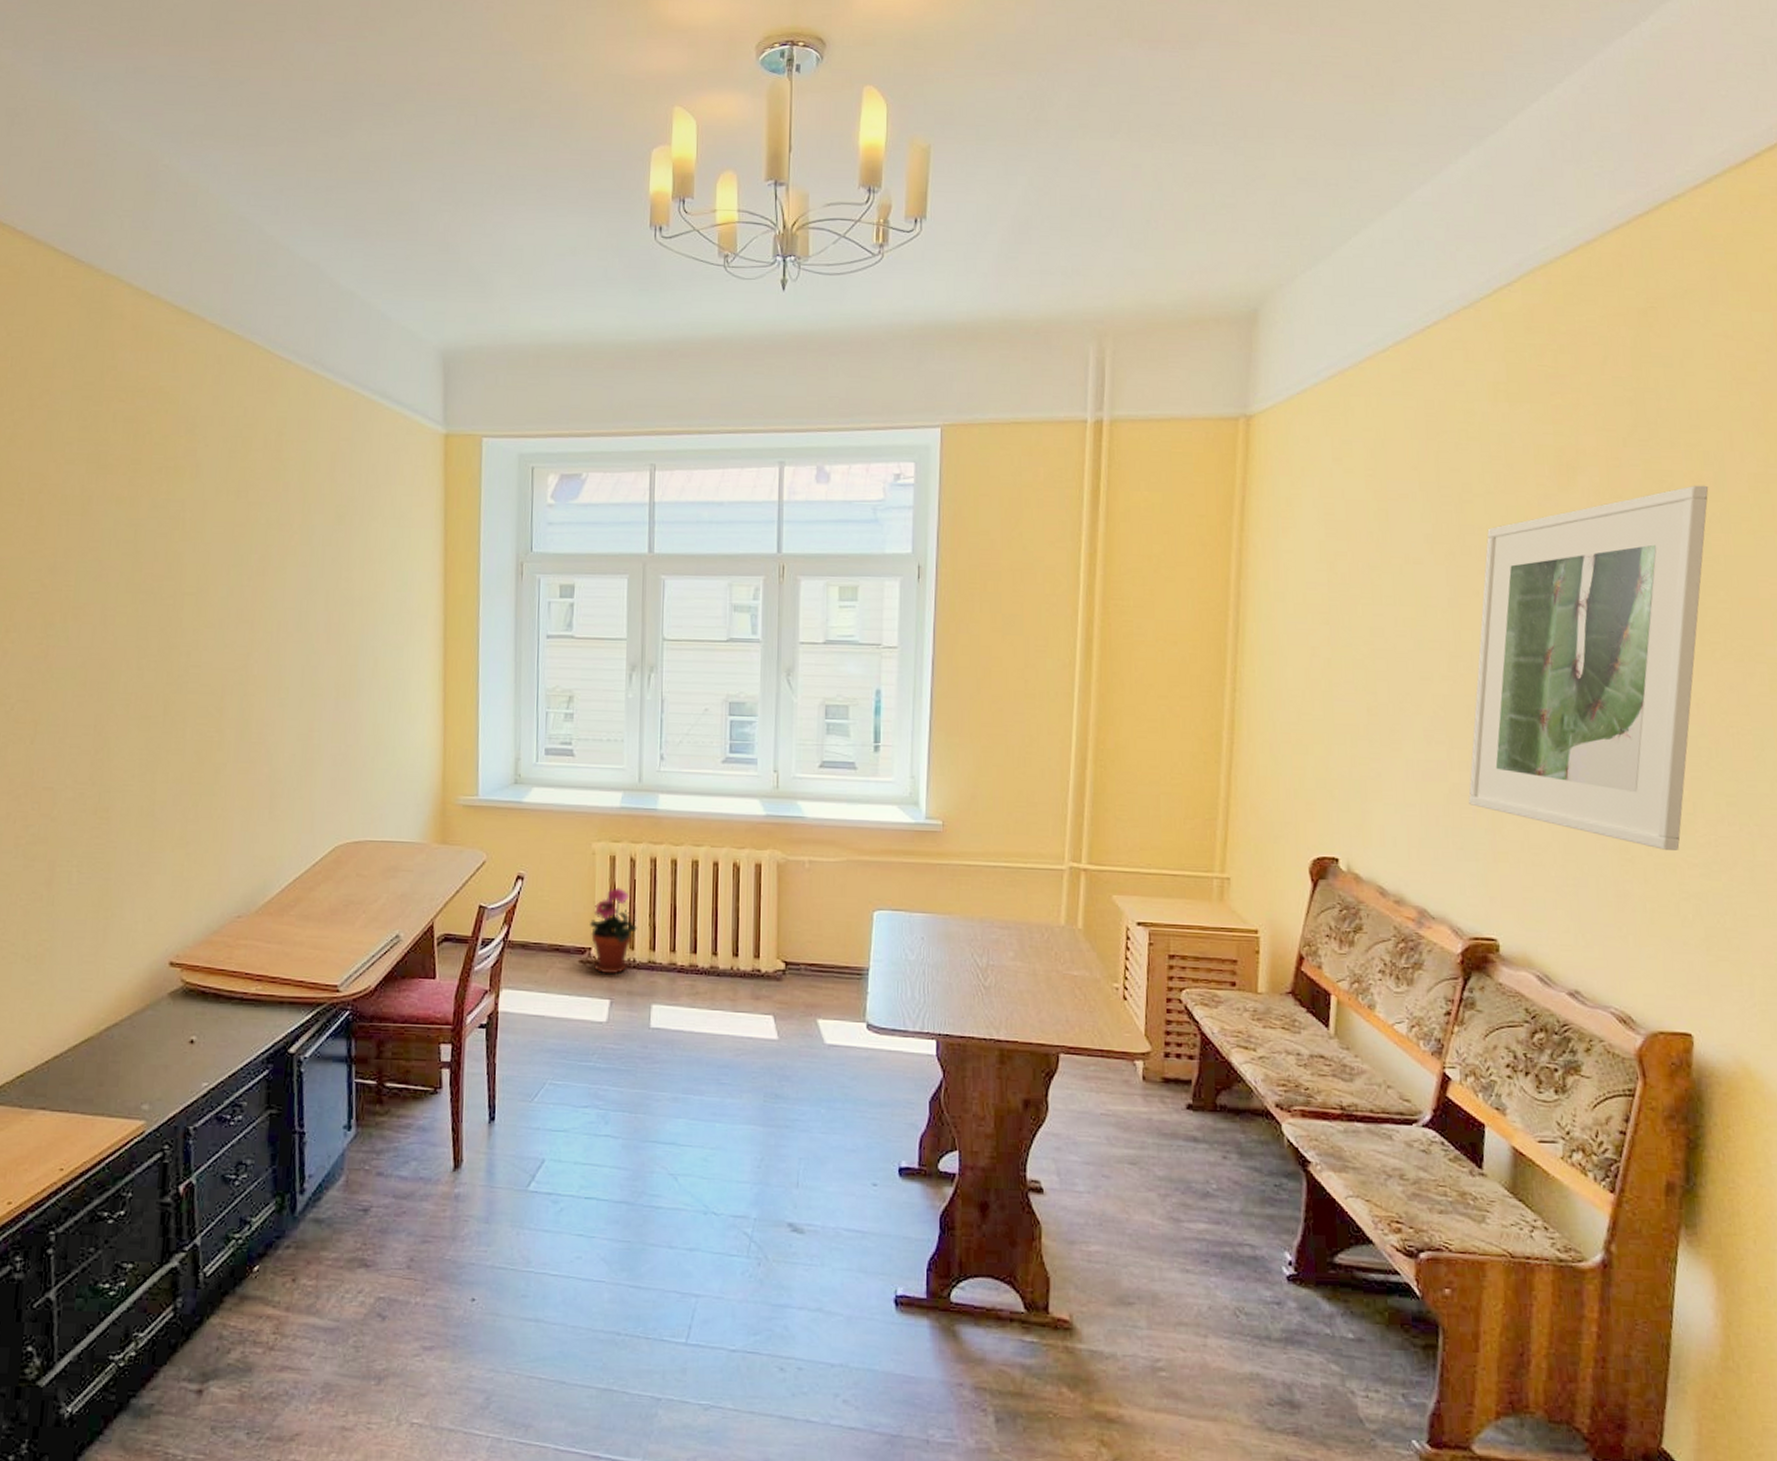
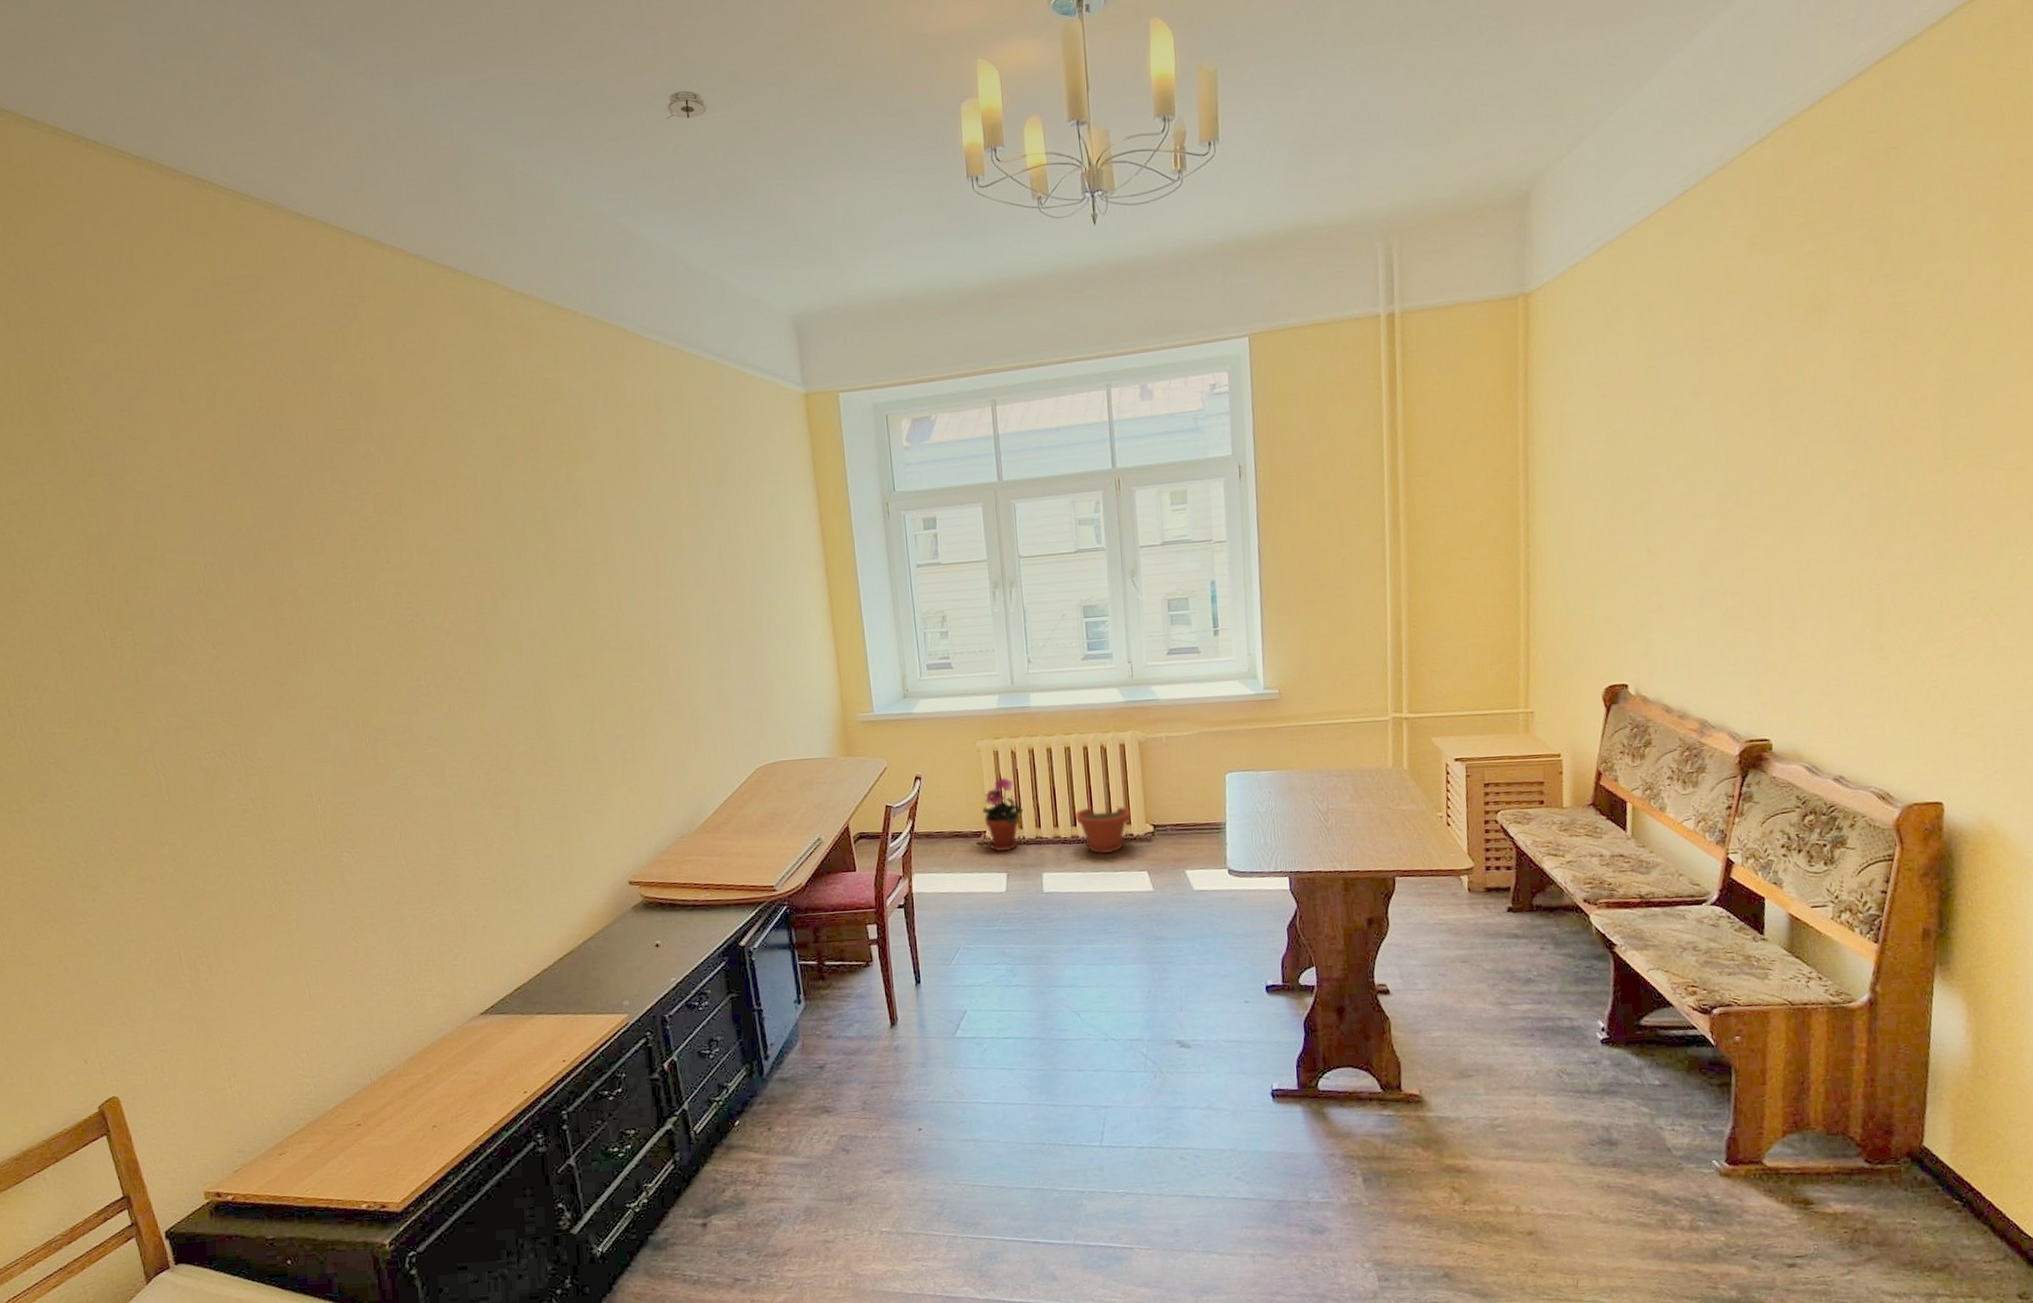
smoke detector: none [331,102,379,132] -> present [666,89,708,119]
plant pot: none [696,933,760,989] -> present [1075,806,1131,854]
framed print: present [1468,485,1709,850] -> none [1740,311,1949,646]

